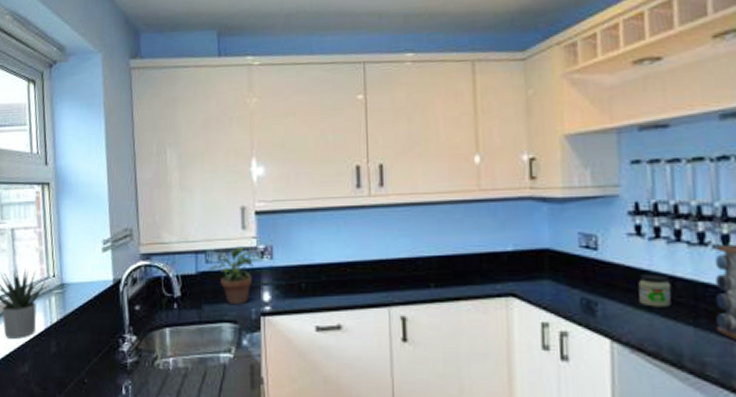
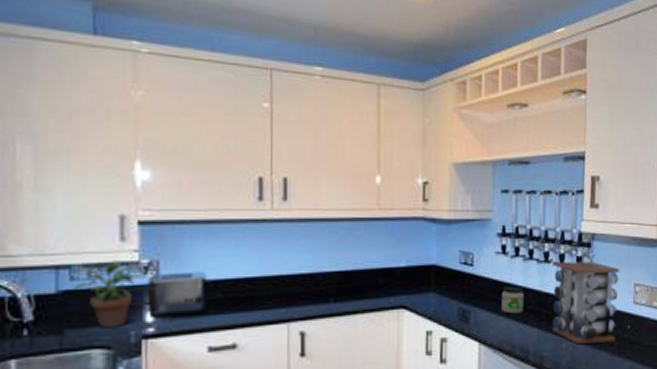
toaster: none [264,255,317,298] -> present [147,271,212,318]

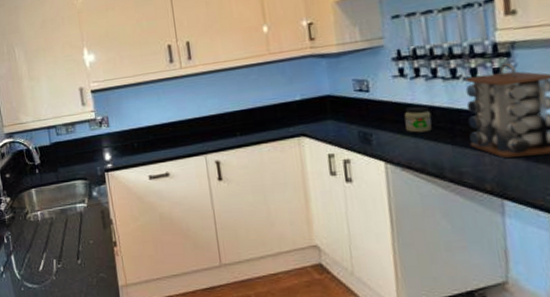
potted plant: present [75,261,134,329] -> none [60,119,95,166]
toaster: present [147,271,212,318] -> none [102,121,145,157]

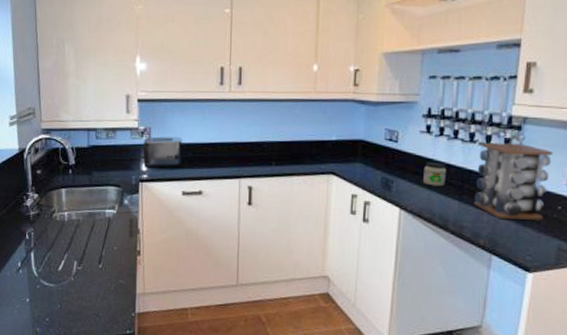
toaster: none [102,121,145,157] -> present [143,136,186,169]

